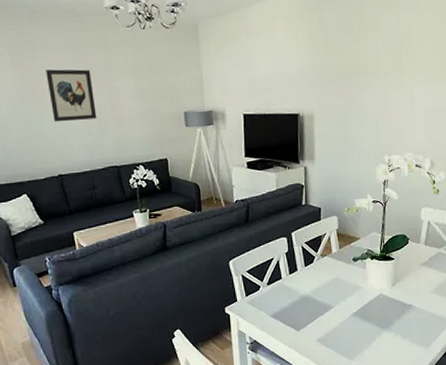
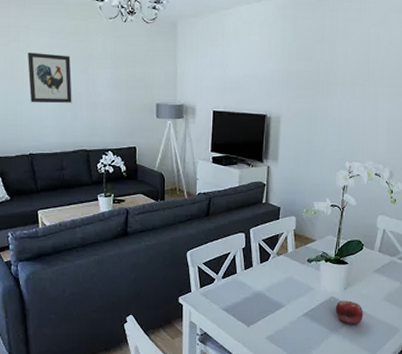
fruit: none [384,296,414,321] -> present [335,300,364,325]

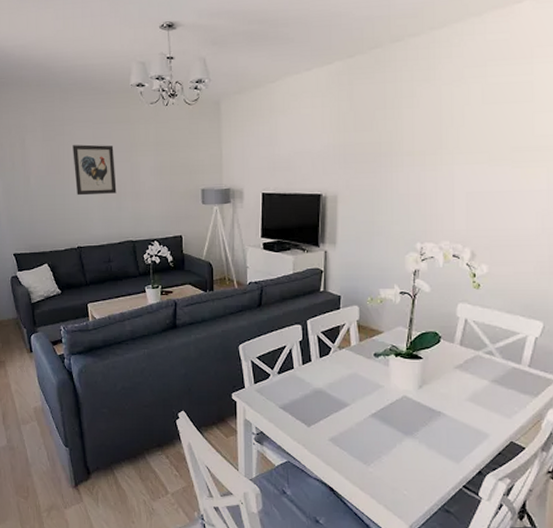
fruit: present [335,300,364,325] -> none [408,400,443,429]

